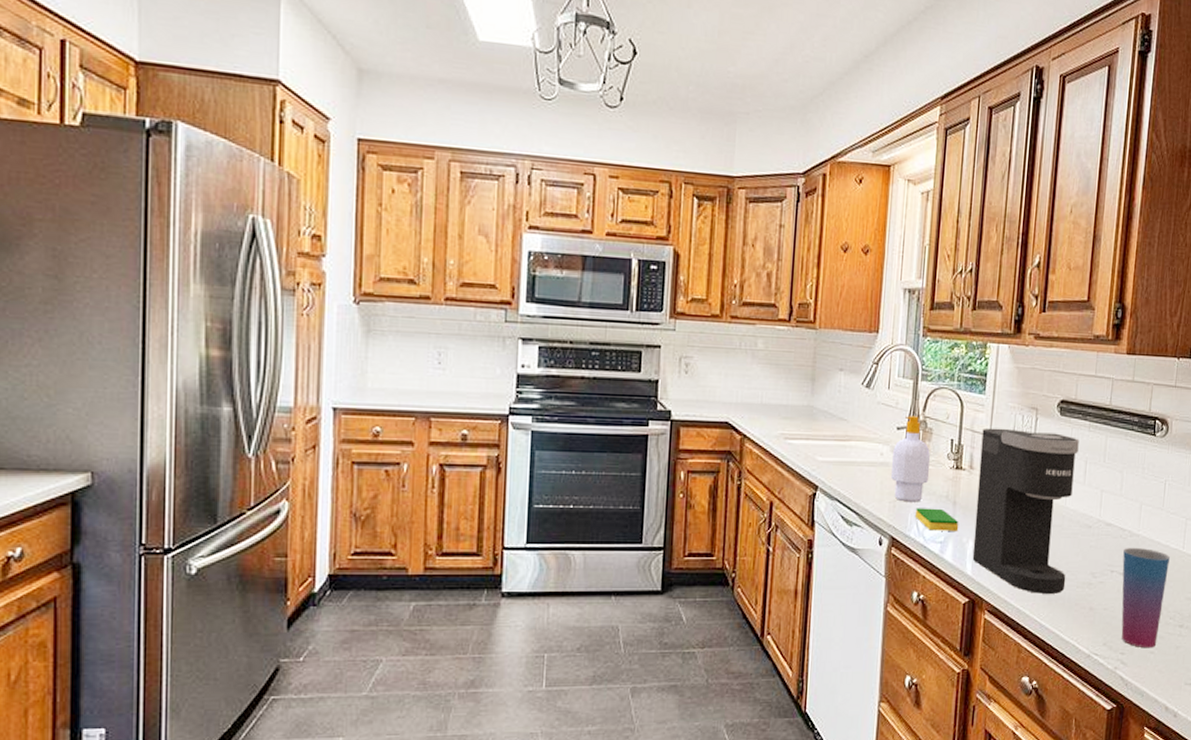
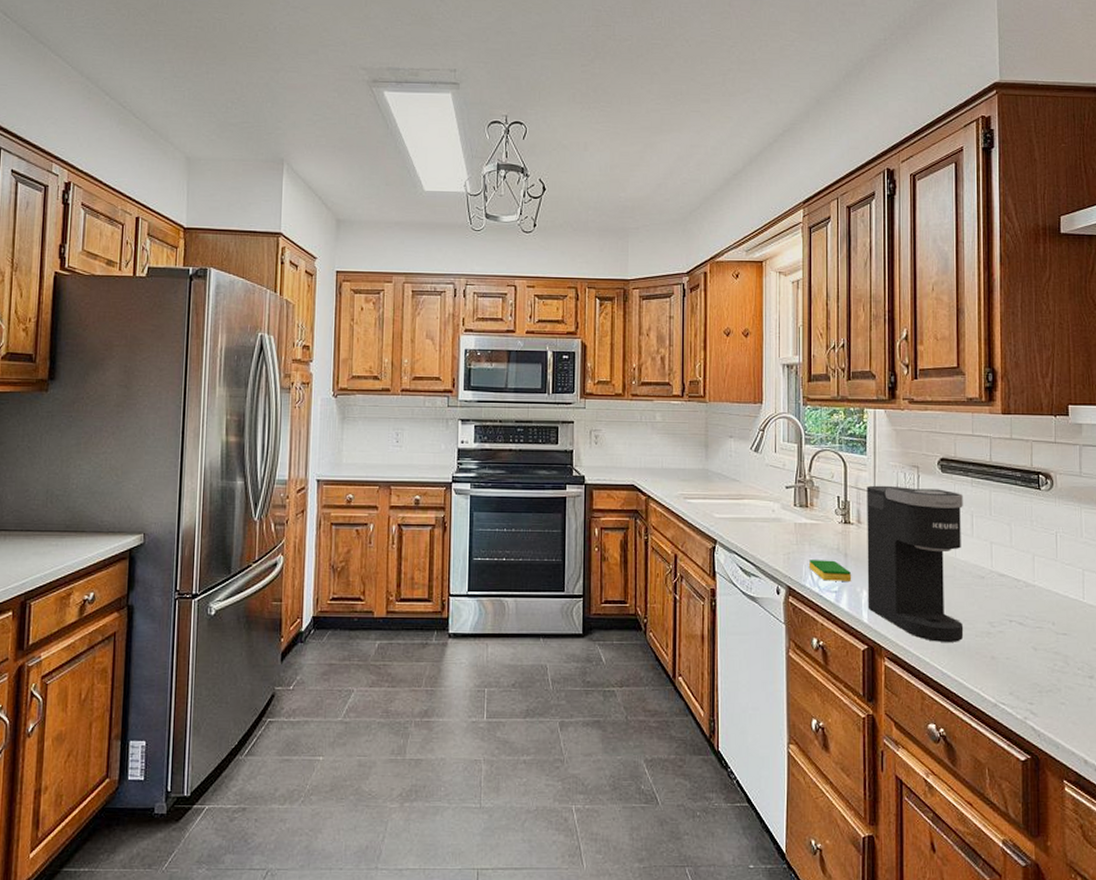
soap bottle: present [891,416,930,502] -> none [784,476,818,554]
cup: present [1121,547,1170,648] -> none [1020,597,1070,699]

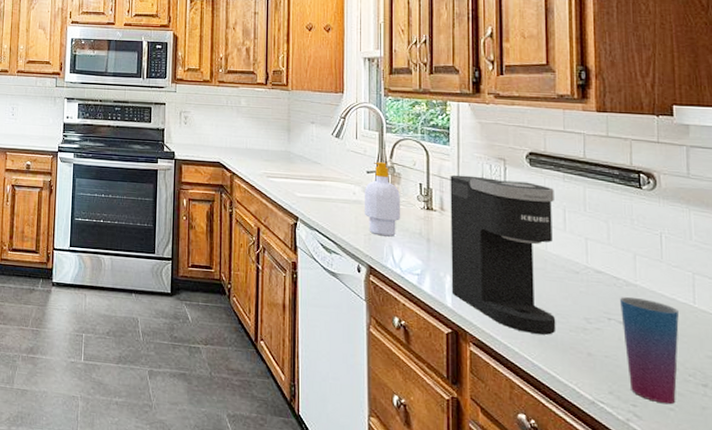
soap bottle: none [784,476,818,554] -> present [365,162,400,237]
dish sponge: present [810,560,852,581] -> none [391,242,435,266]
cup: none [1020,597,1070,699] -> present [620,296,679,405]

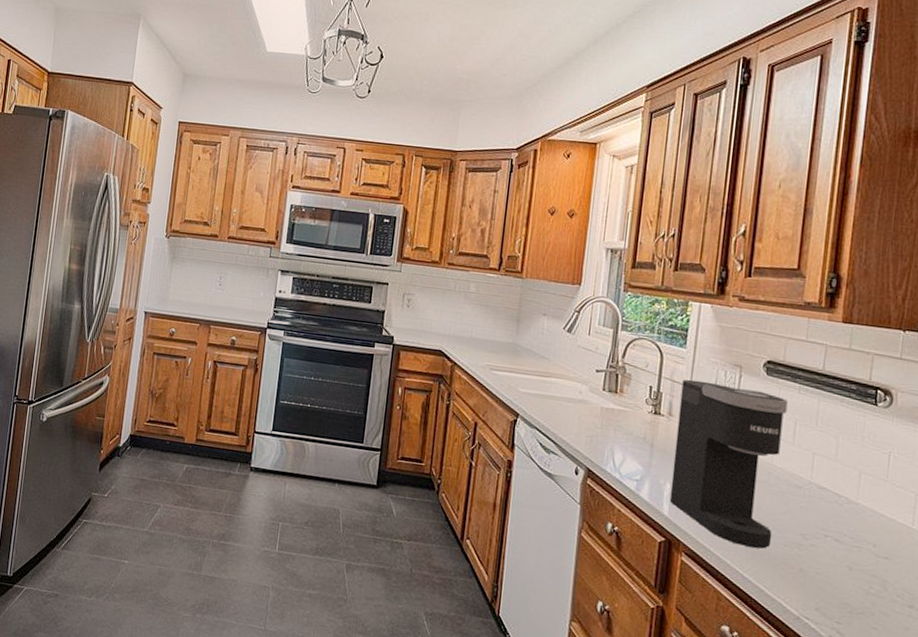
soap bottle: present [365,162,400,237] -> none [589,360,628,440]
cup: present [620,296,679,405] -> none [837,514,896,624]

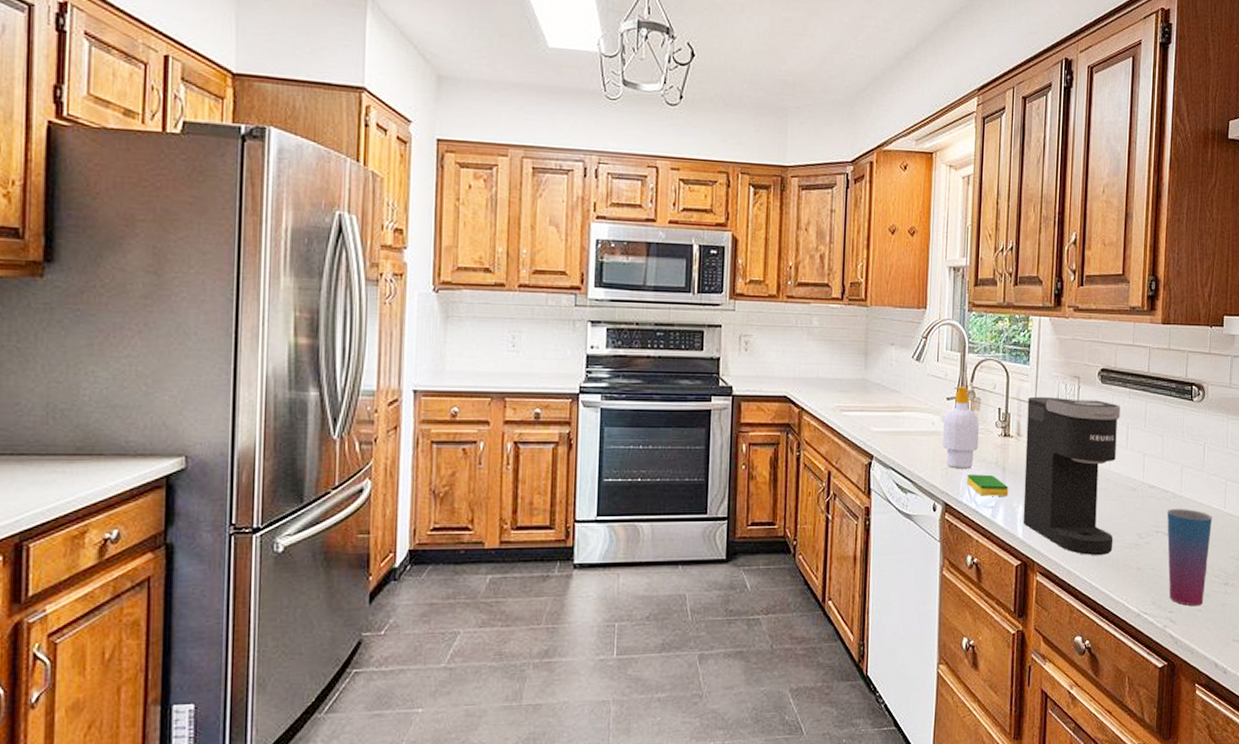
soap bottle: none [589,360,628,440] -> present [943,387,979,469]
dish sponge: none [612,445,657,472] -> present [967,474,1009,496]
cup: none [837,514,896,624] -> present [1167,508,1212,607]

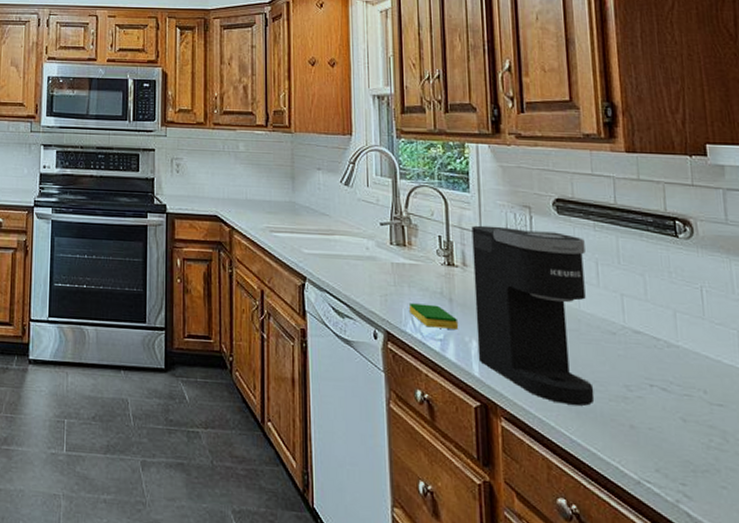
soap bottle: present [943,387,979,469] -> none [379,212,419,298]
cup: present [1167,508,1212,607] -> none [662,359,729,482]

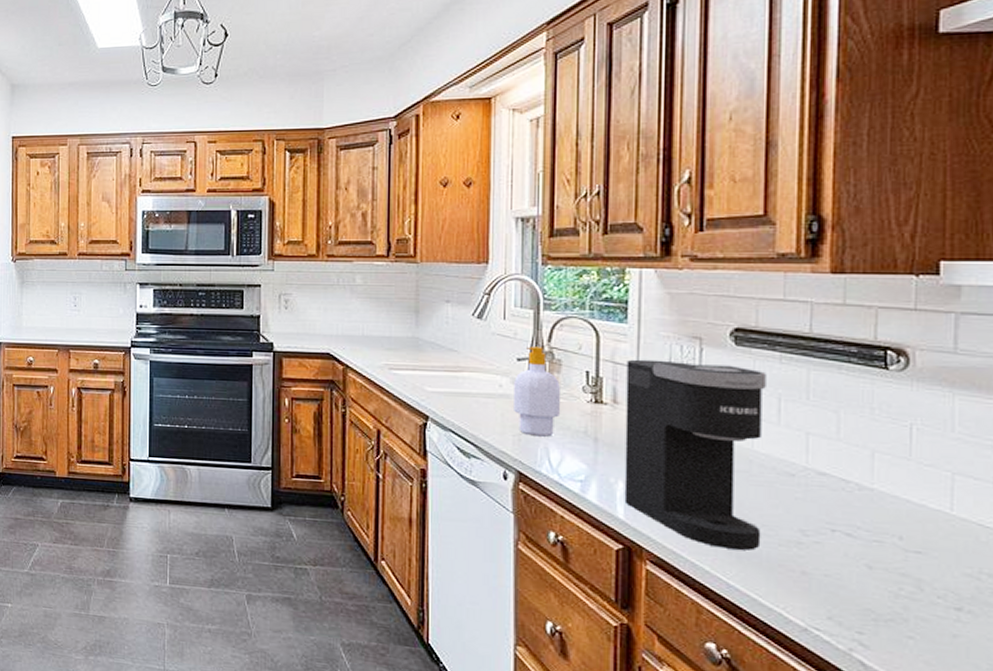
soap bottle: none [379,212,419,298] -> present [514,346,560,437]
dish sponge: present [410,303,459,329] -> none [547,443,604,470]

